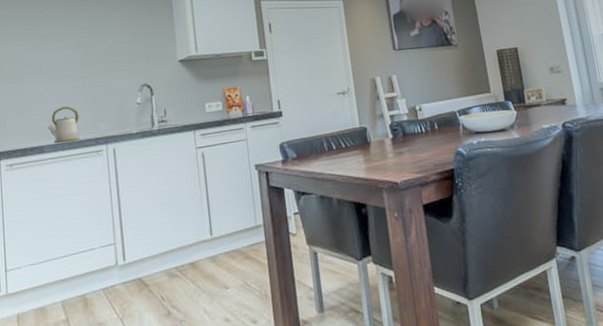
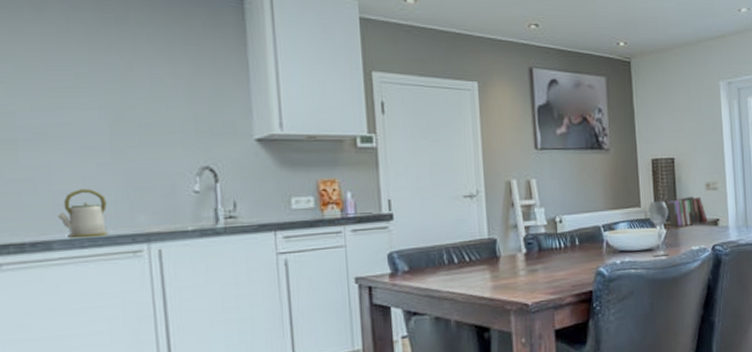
wineglass: none [497,86,522,136] -> present [648,201,670,257]
books: none [515,79,556,108] -> present [667,196,708,227]

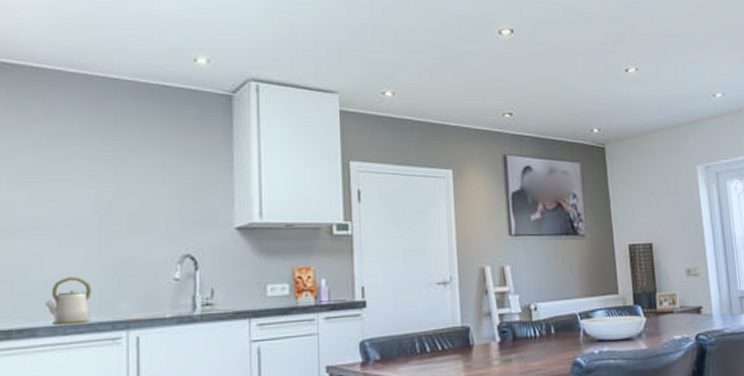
wineglass: present [648,201,670,257] -> none [626,288,651,347]
books: present [667,196,708,227] -> none [646,283,690,315]

